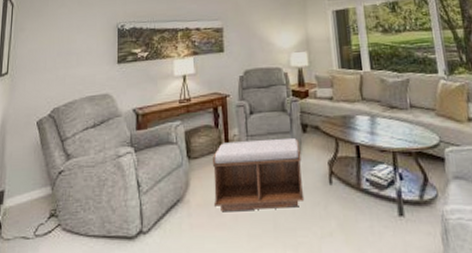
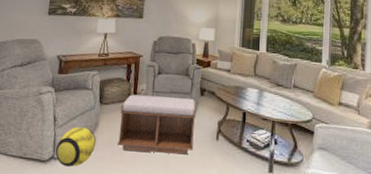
ball: none [143,190,190,240] -> present [55,127,97,167]

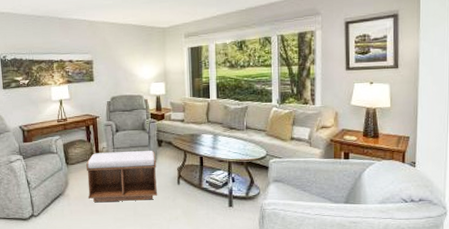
ball: present [55,127,97,167] -> none [33,187,69,221]

